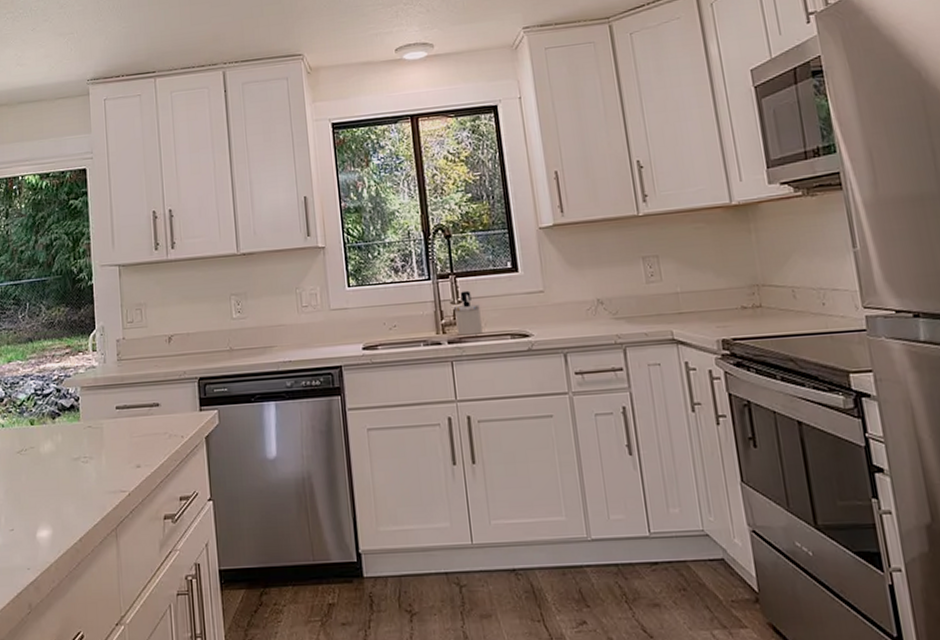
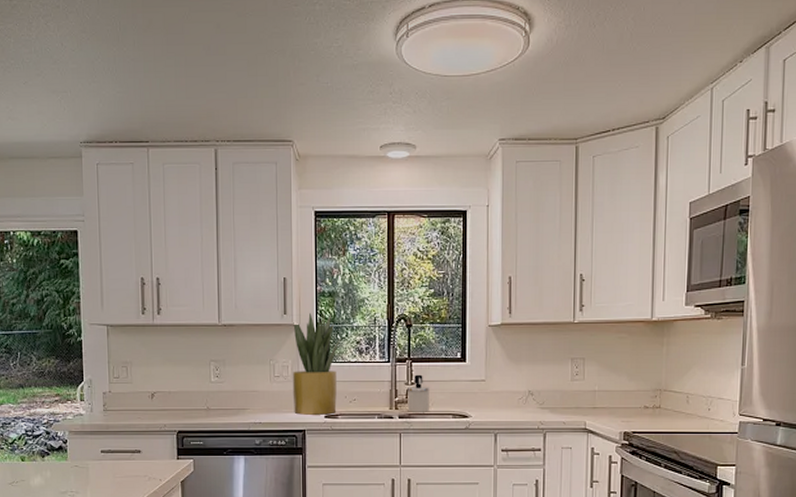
planter: none [318,225,375,349] -> present [292,308,341,415]

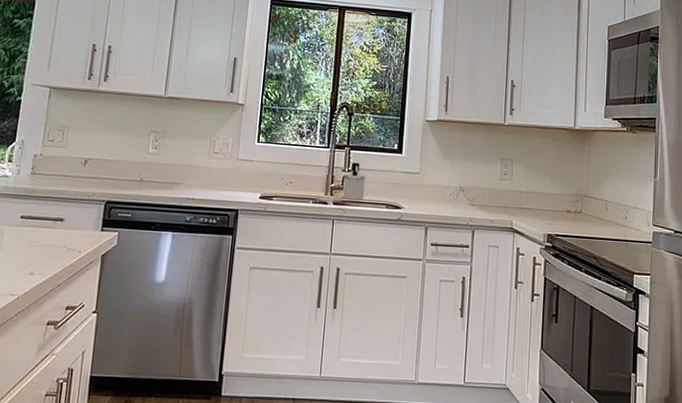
planter: present [292,308,341,415] -> none [229,90,284,196]

